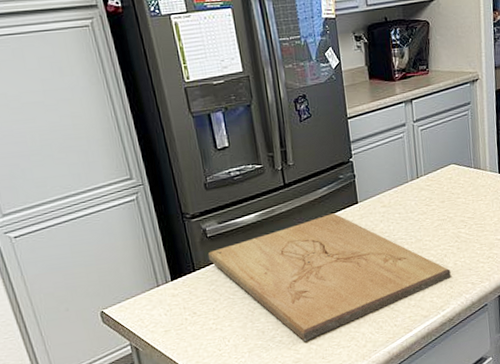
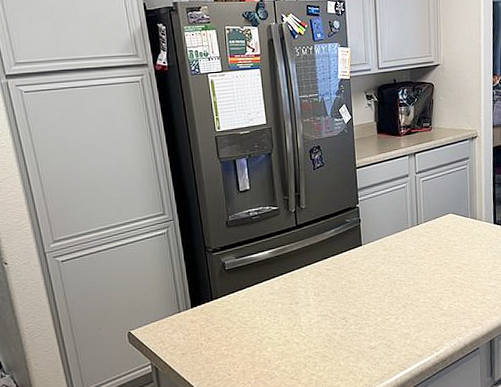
cutting board: present [207,213,451,342] -> none [224,254,446,372]

